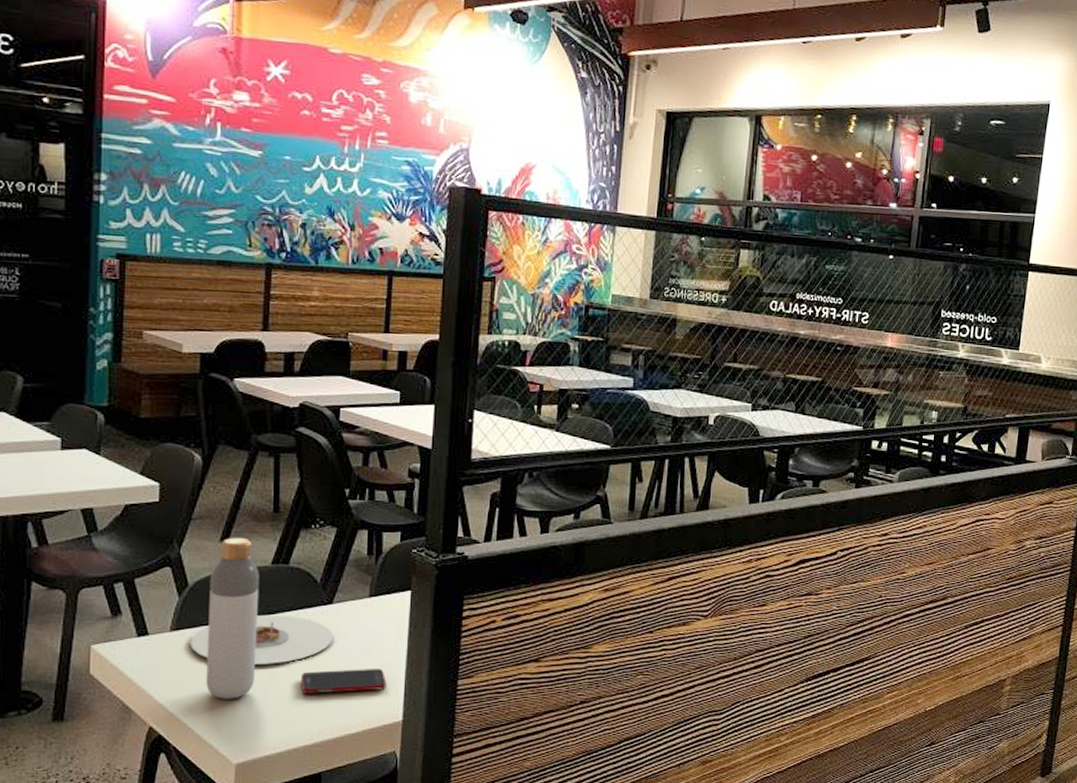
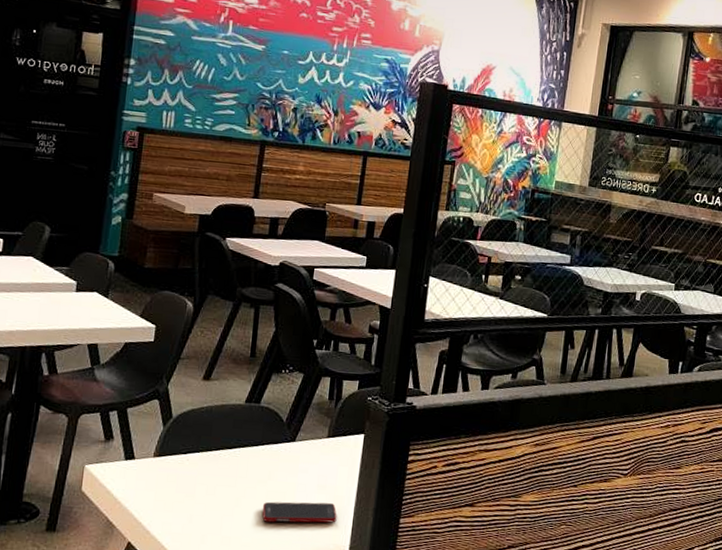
plate: present [189,614,333,664] -> none [169,447,294,493]
bottle: present [206,537,260,699] -> none [180,376,234,522]

